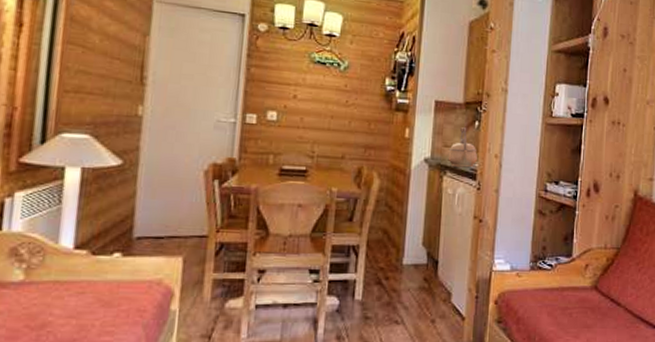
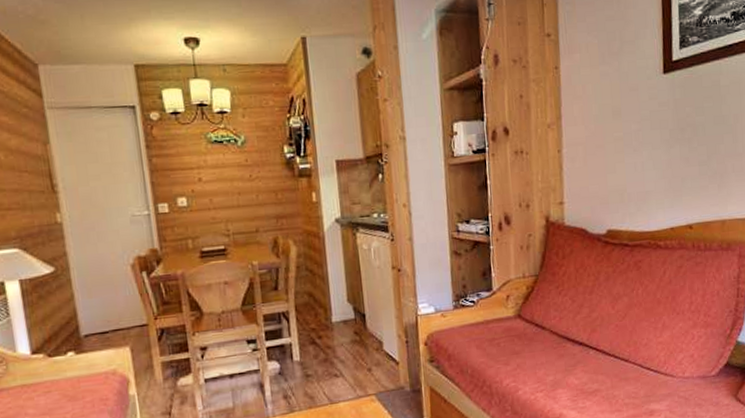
kettle: present [448,127,478,168] -> none [357,182,387,223]

